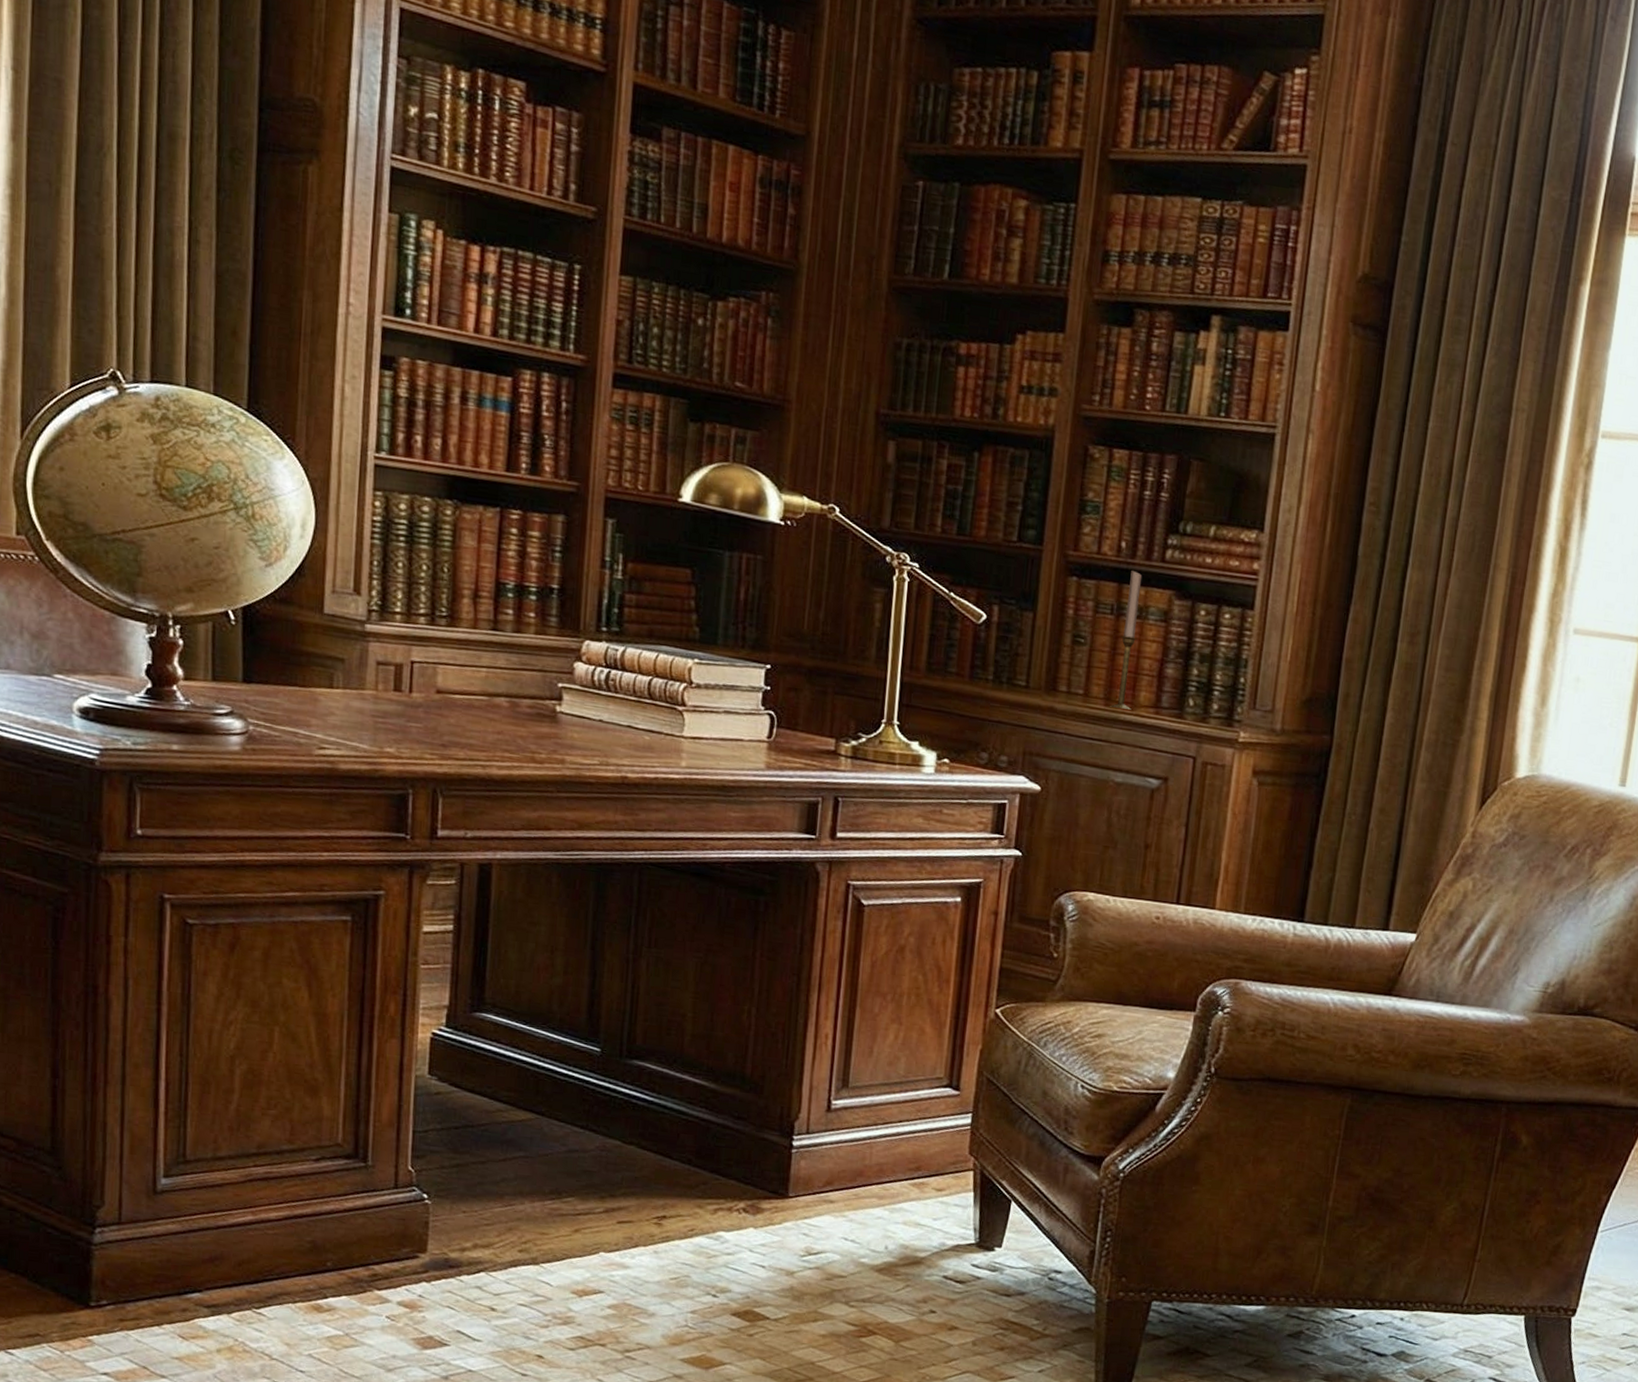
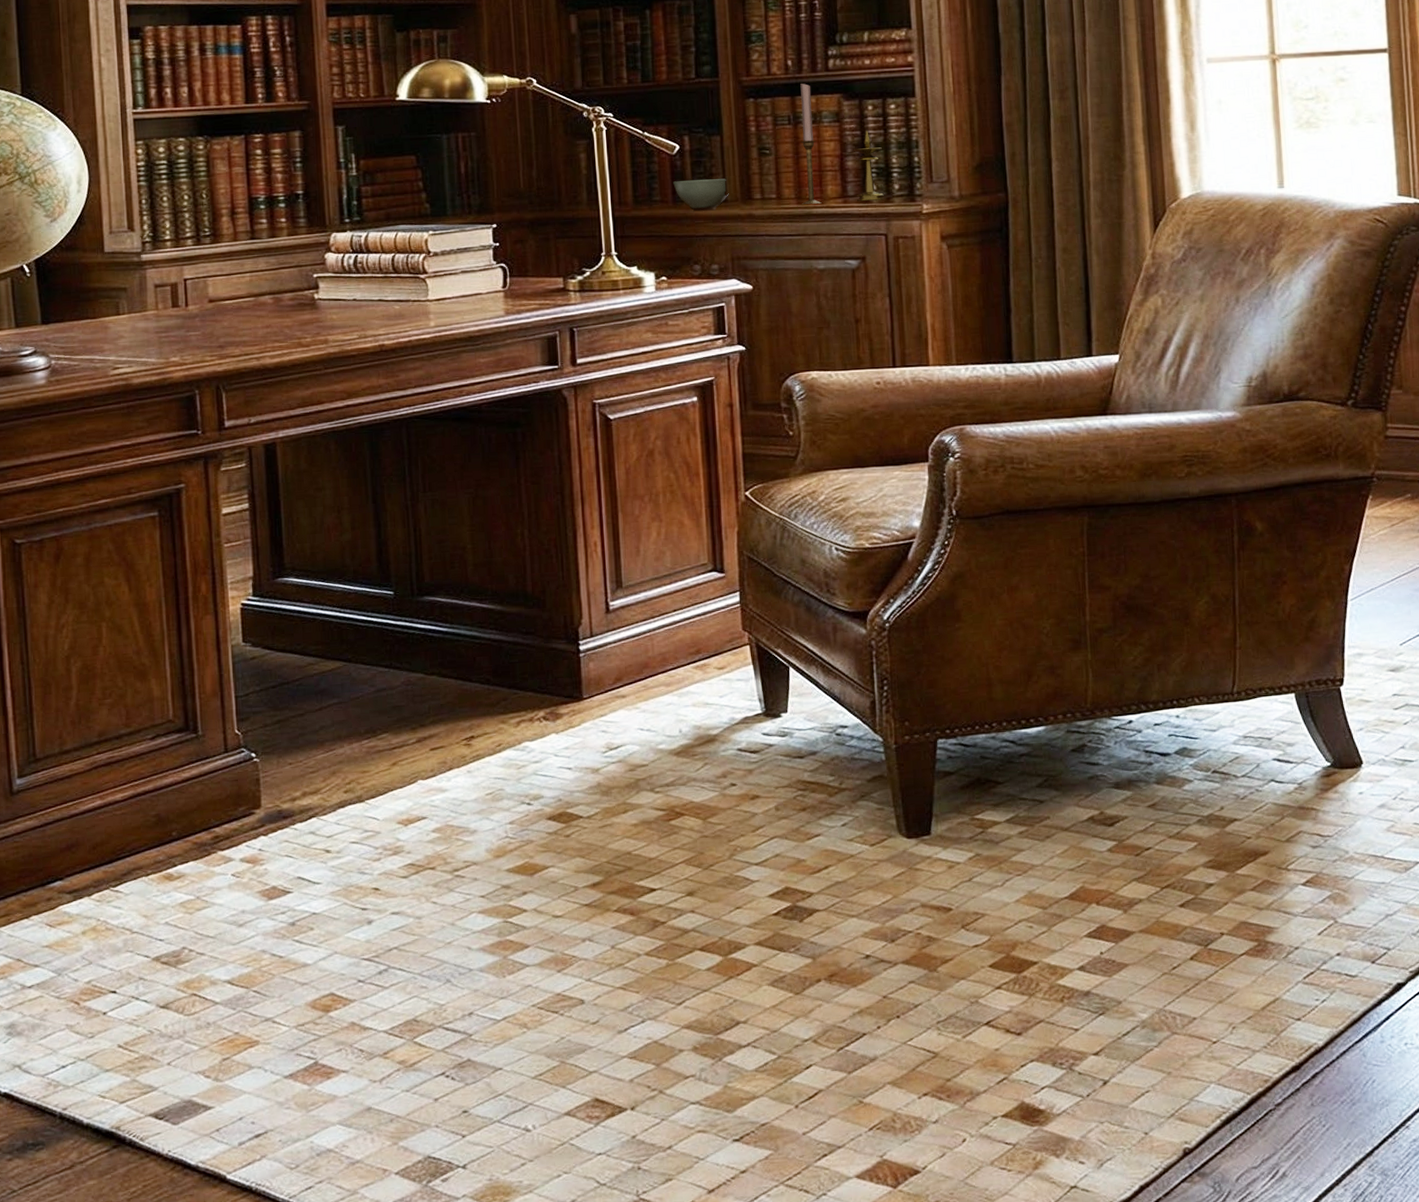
bowl: none [973,654,1033,696] -> present [673,178,729,212]
candlestick: none [1170,637,1207,719] -> present [853,130,884,201]

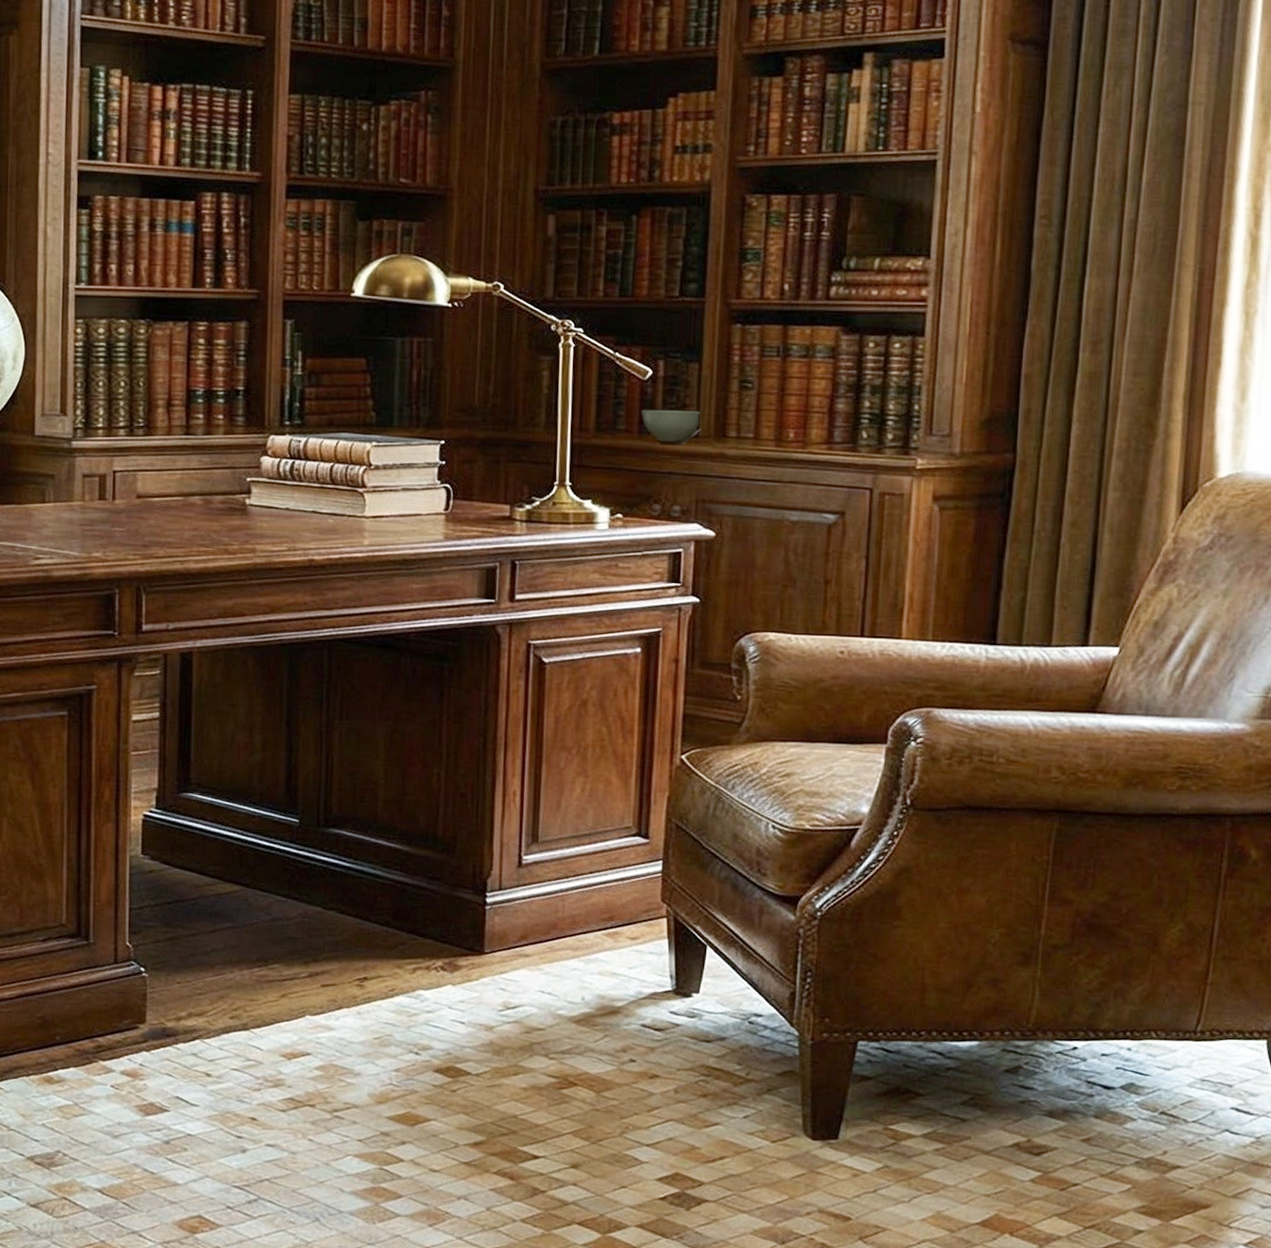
candlestick: present [799,82,822,204] -> none [780,311,808,448]
candlestick: present [853,130,884,201] -> none [843,369,879,450]

